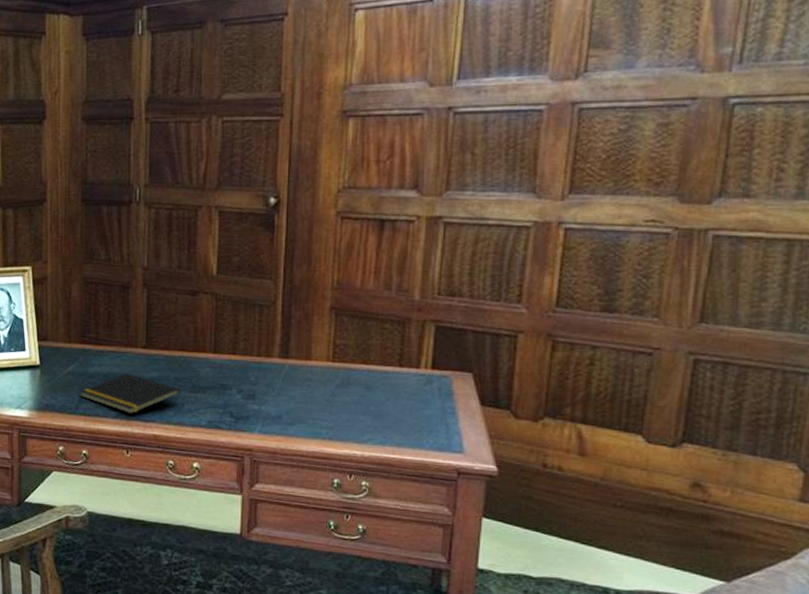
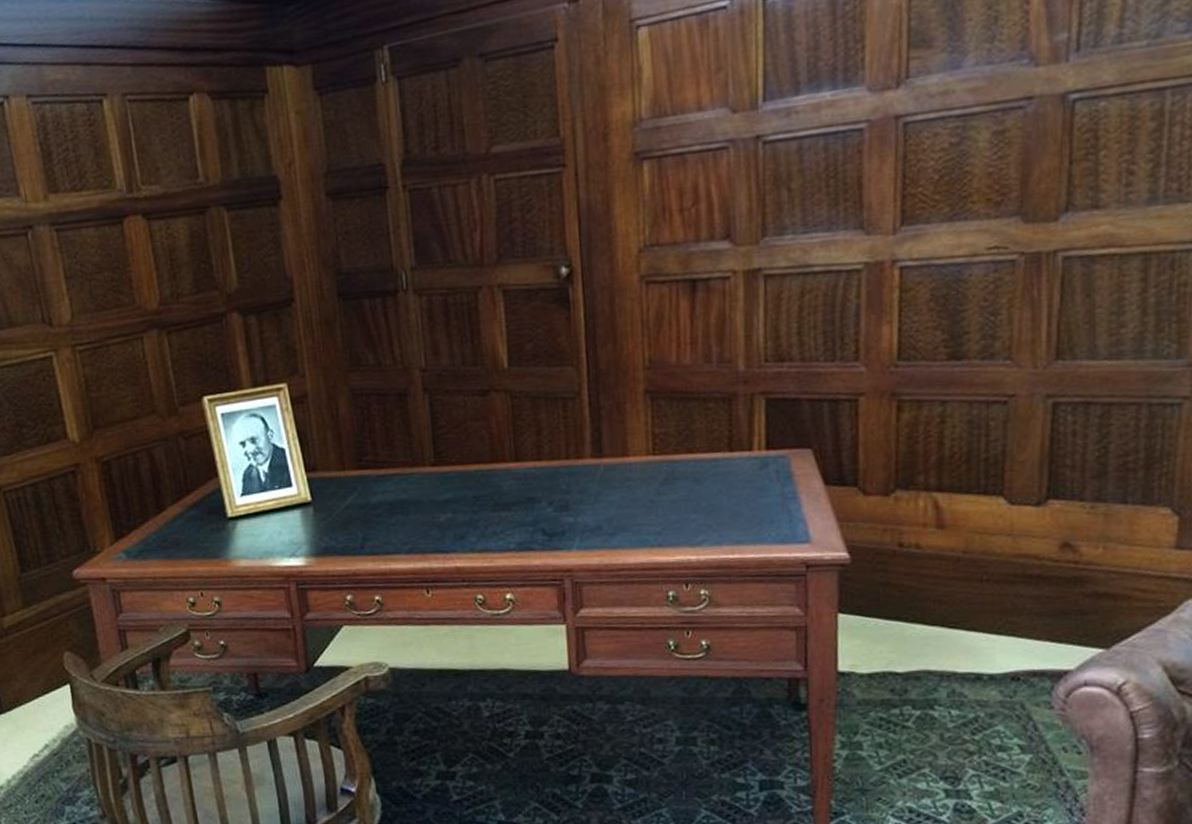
notepad: present [80,373,181,415] -> none [363,498,482,547]

